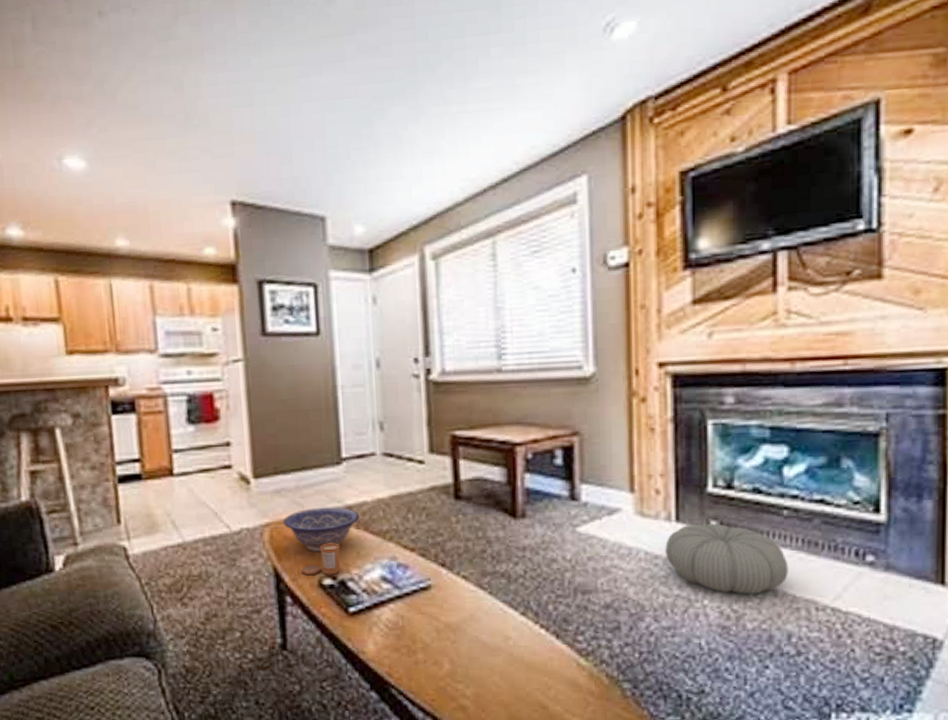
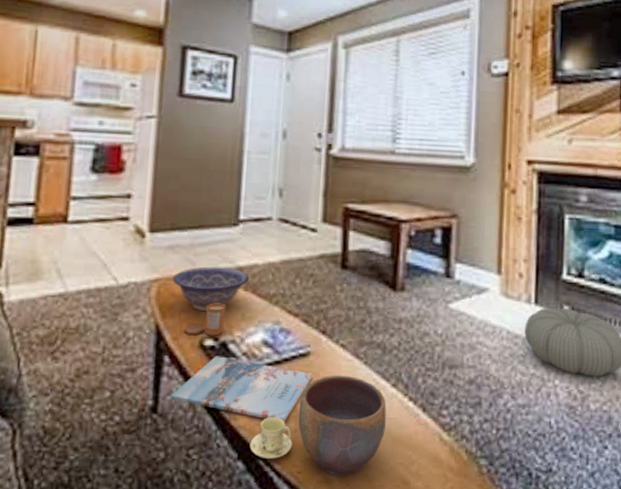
magazine: none [298,594,436,654] -> present [171,356,313,422]
cup and saucer: none [380,649,423,688] -> present [249,416,293,459]
bowl: none [425,606,518,702] -> present [298,375,387,476]

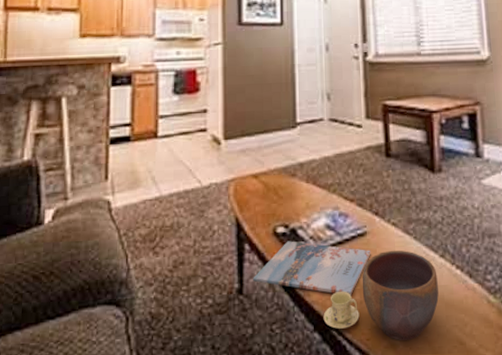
decorative bowl: present [172,266,250,311] -> none [246,164,310,203]
candle: present [184,302,226,336] -> none [259,195,292,225]

